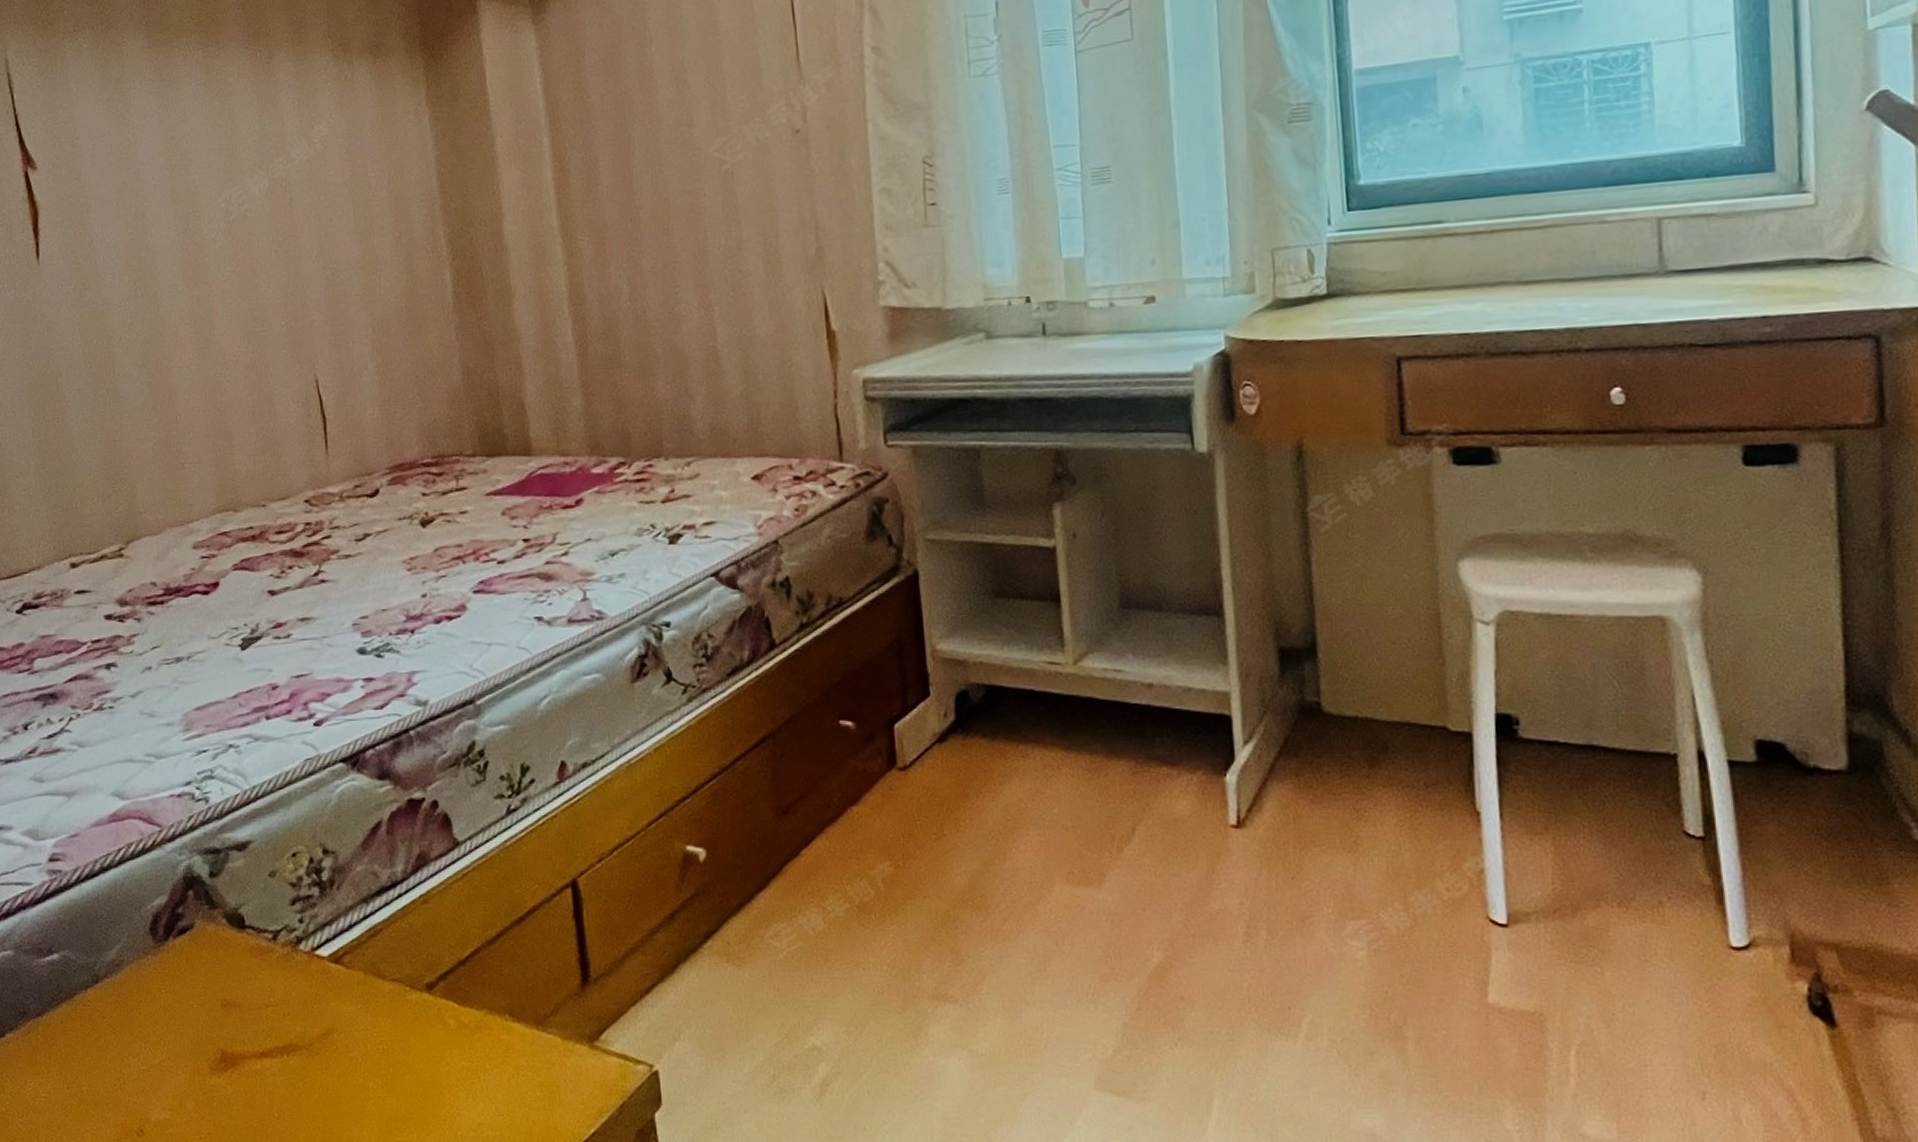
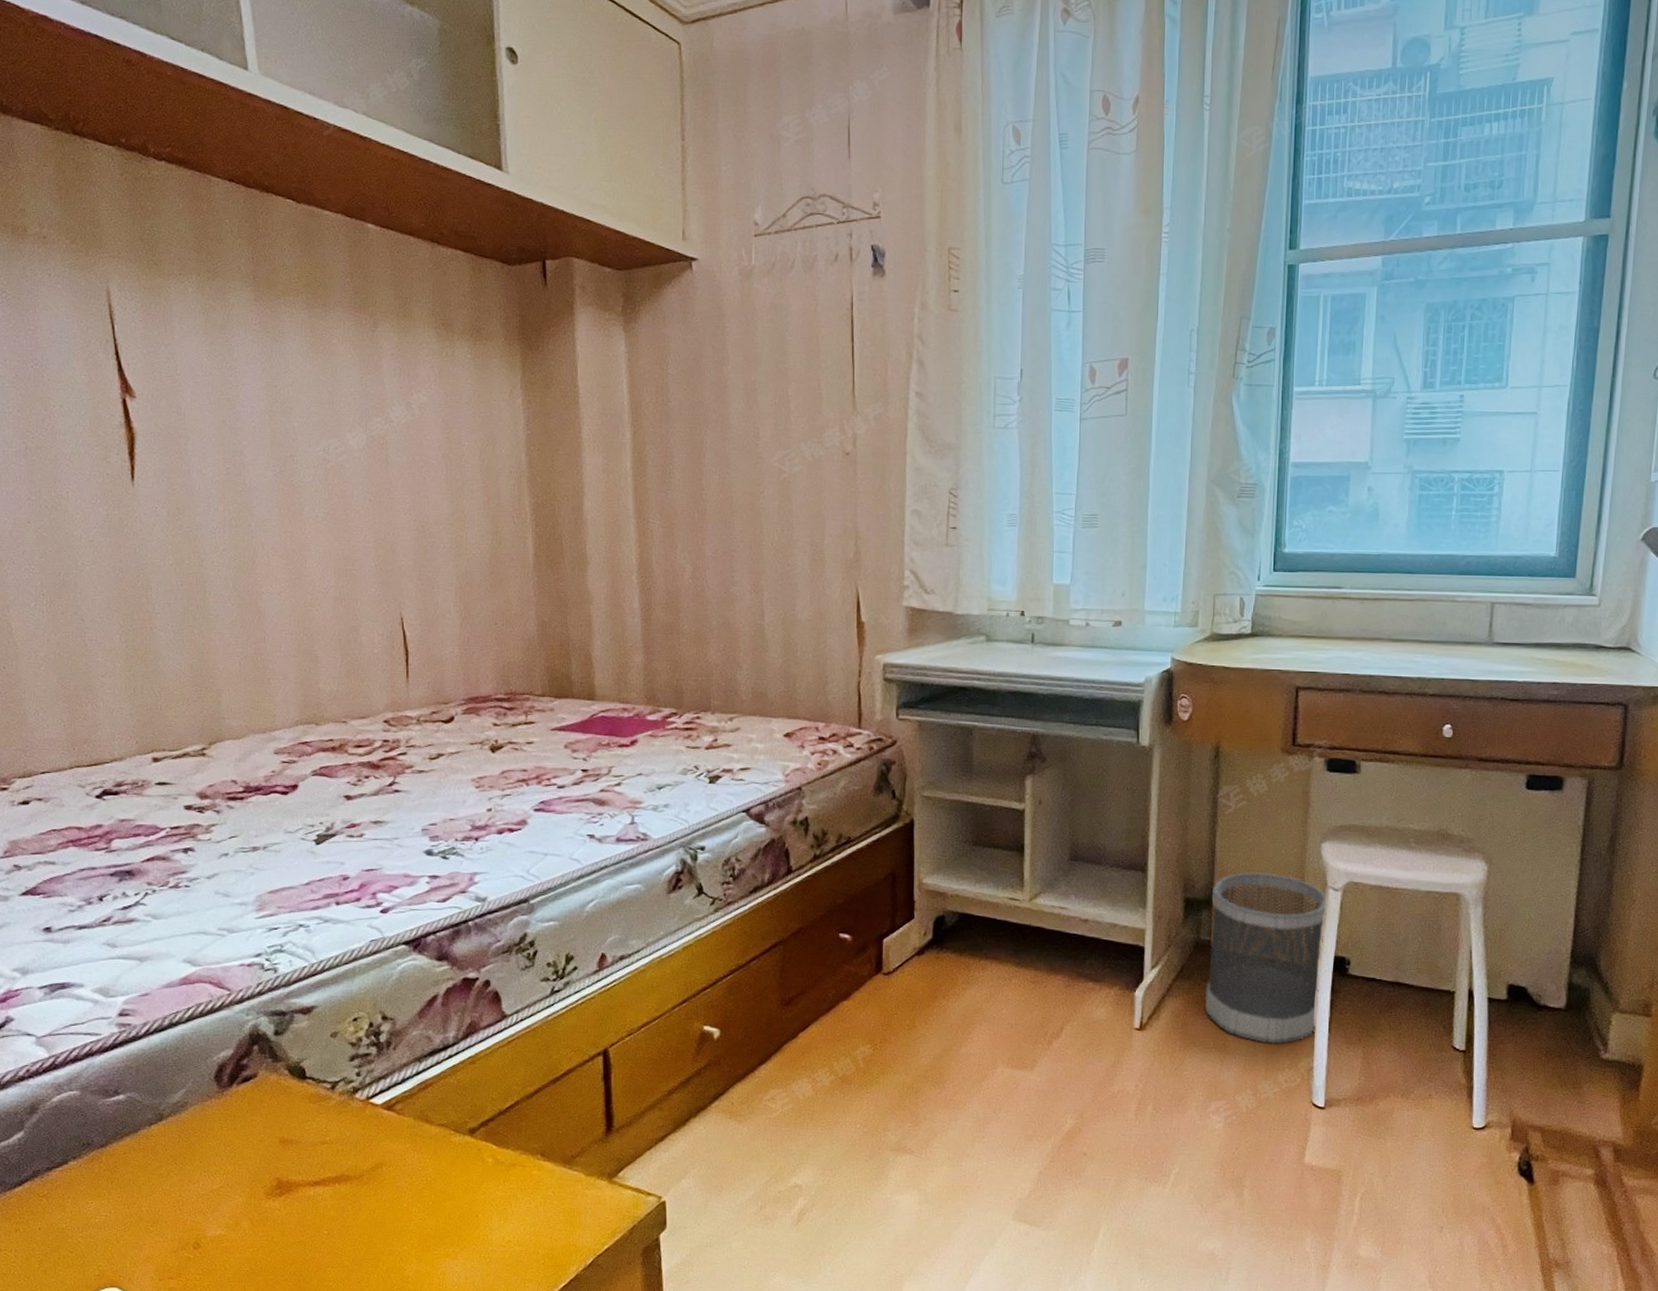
wastebasket: none [1314,606,1482,839] -> present [1205,871,1327,1044]

